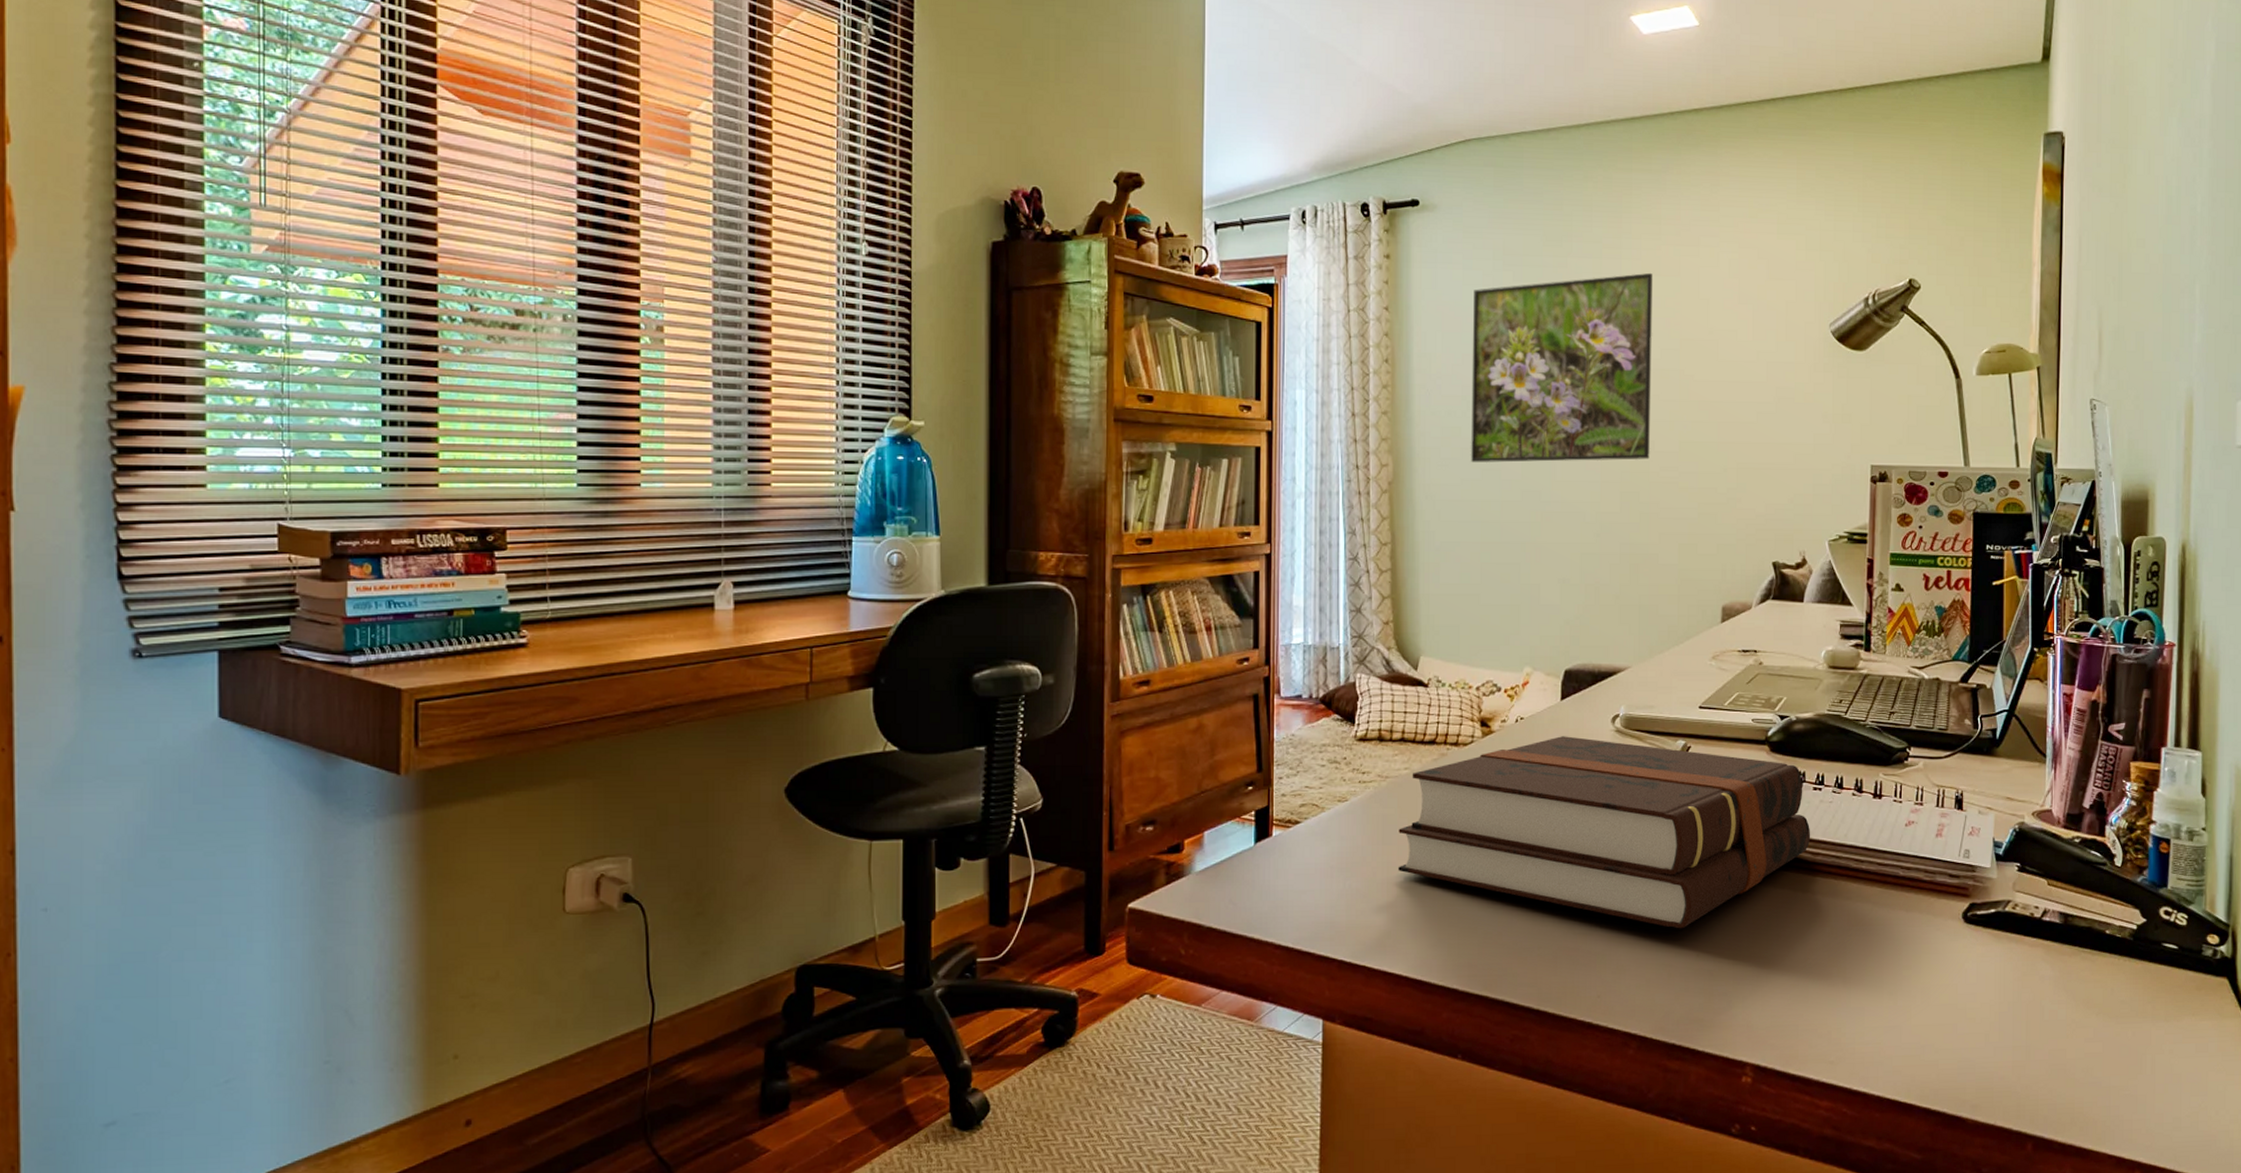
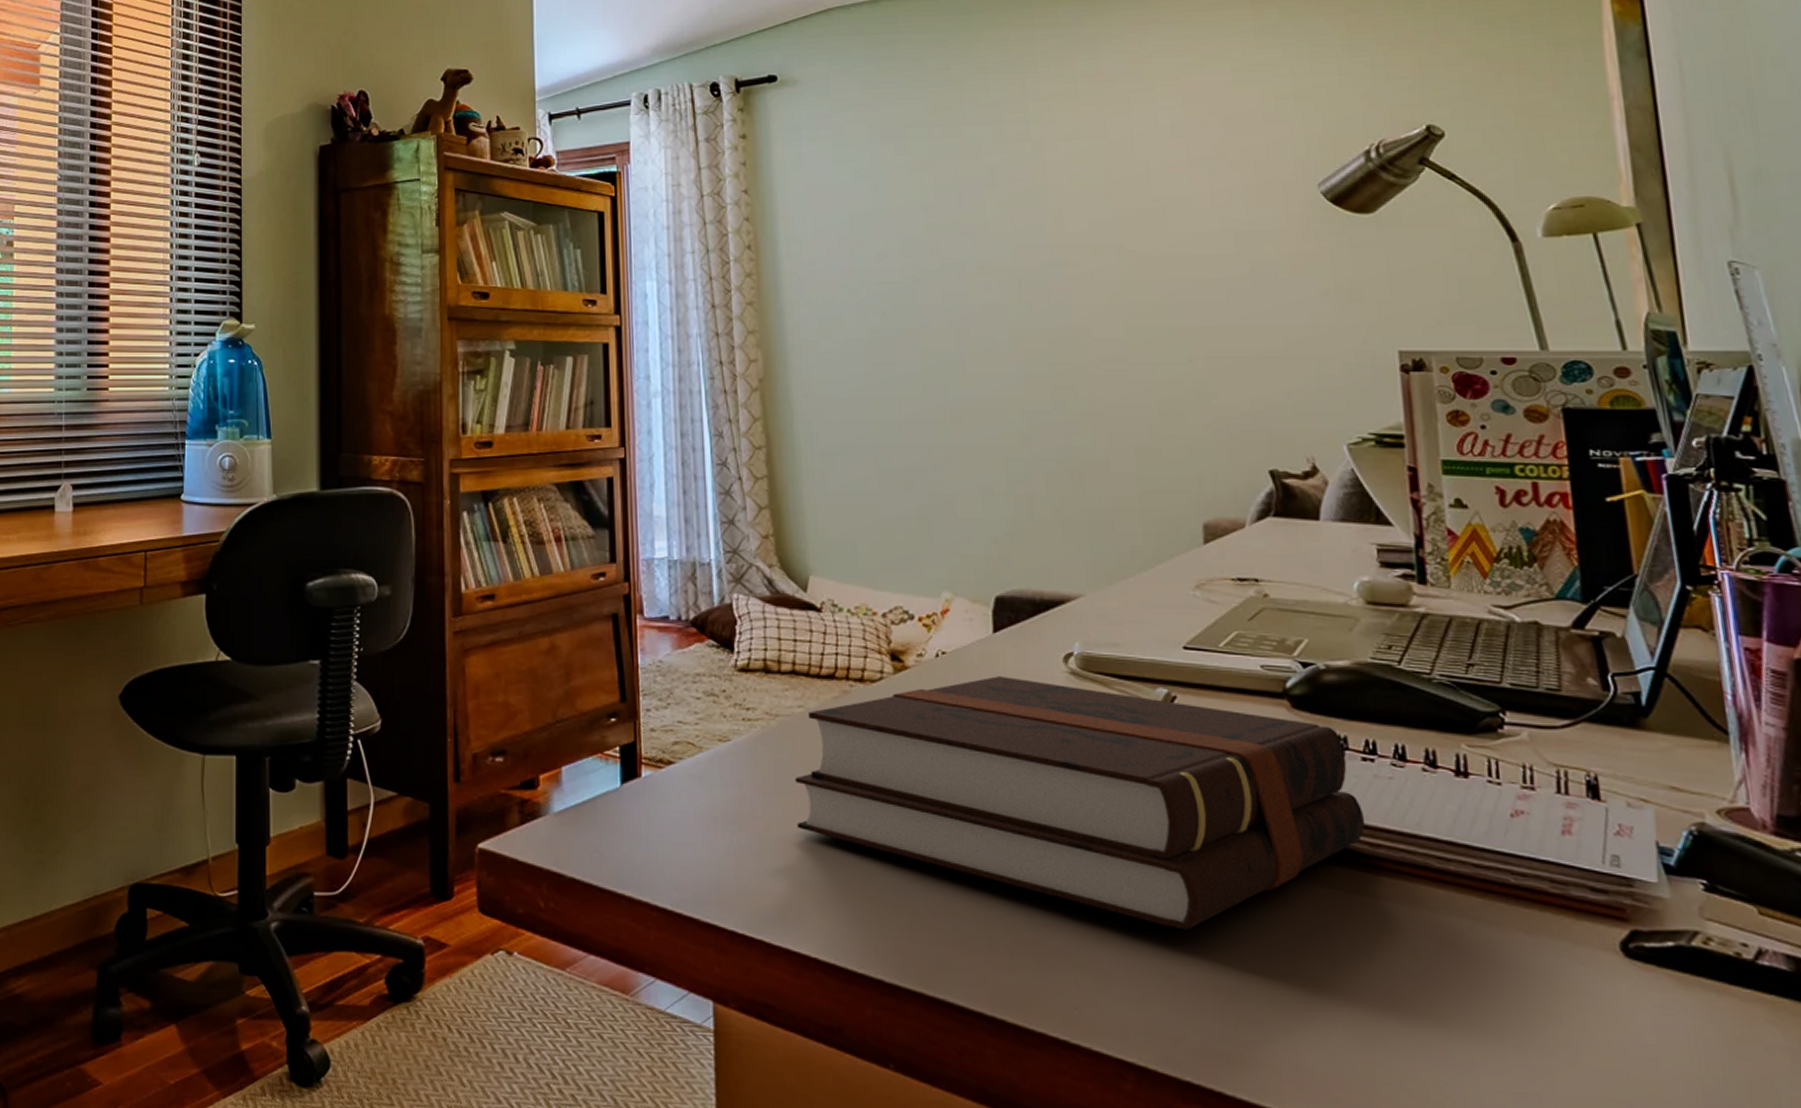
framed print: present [1471,272,1652,463] -> none [848,136,1086,355]

